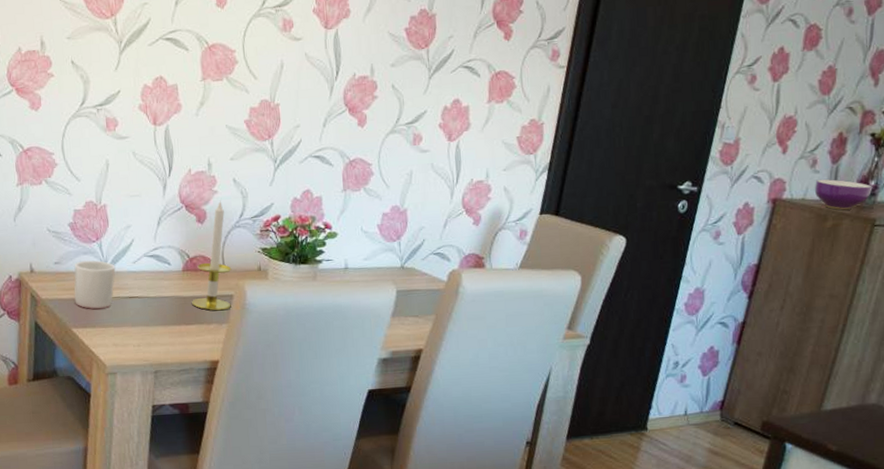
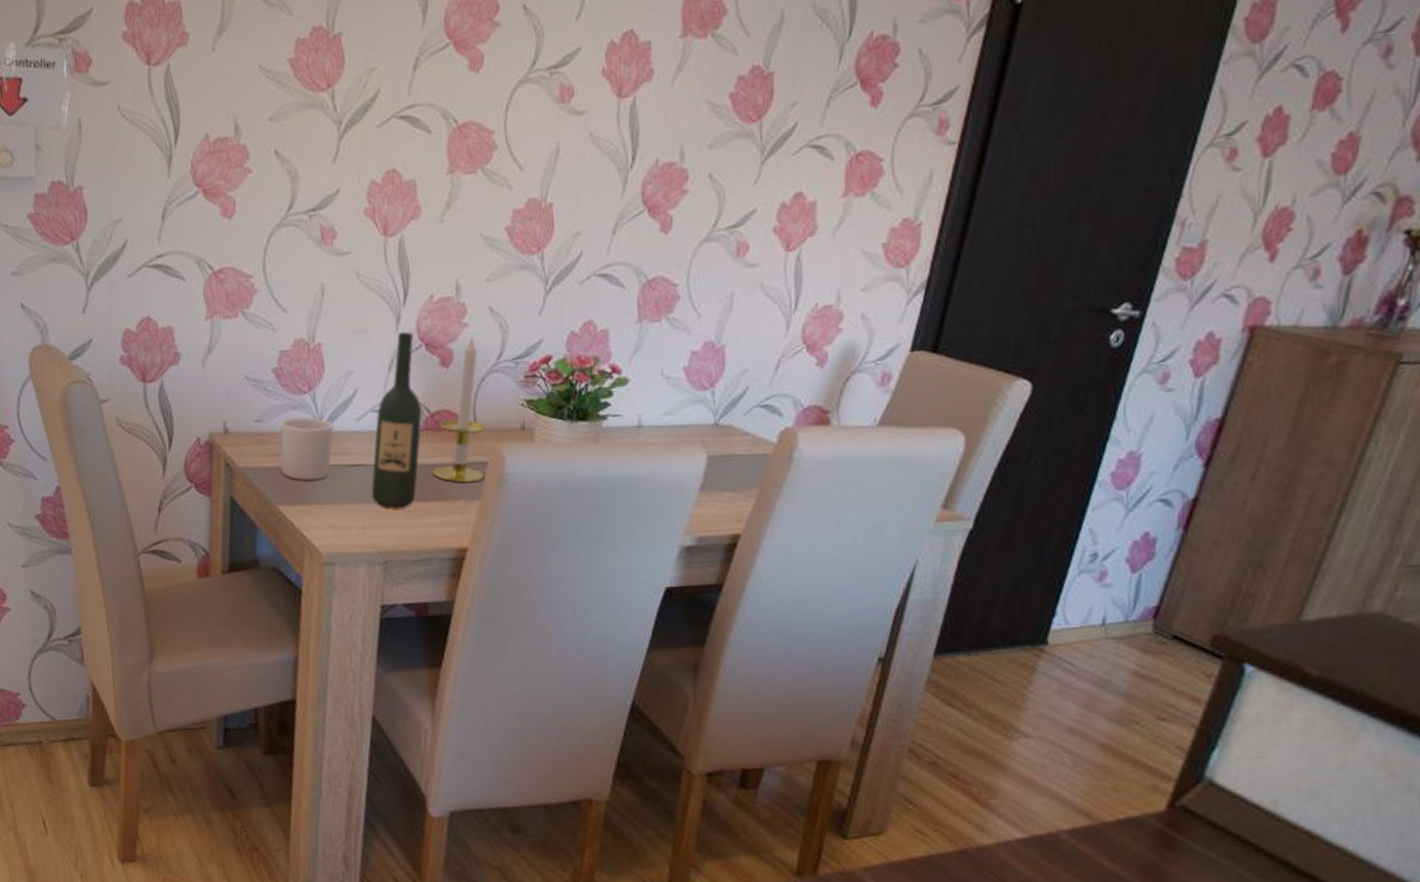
wine bottle: none [144,196,184,331] -> present [371,331,423,509]
bowl: present [814,179,873,211] -> none [1313,296,1402,342]

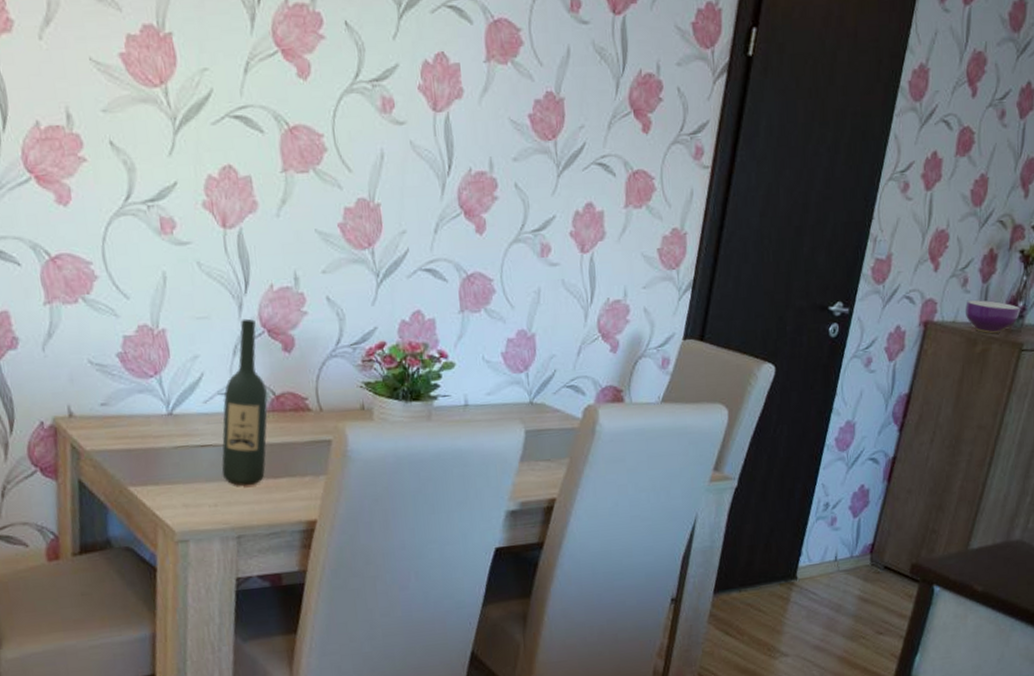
mug: present [279,416,334,481] -> none [127,400,182,462]
candle: present [432,336,486,483] -> none [279,323,330,460]
bowl: none [1313,296,1402,342] -> present [964,299,1021,334]

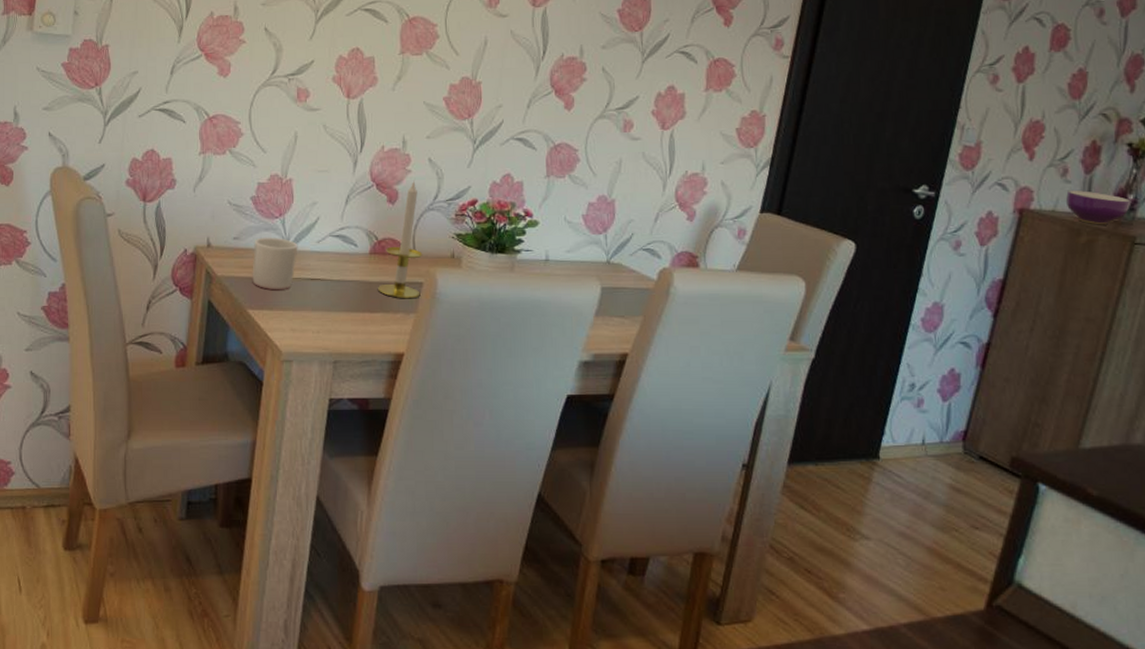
mug: none [127,400,182,462] -> present [252,237,298,291]
wine bottle: present [221,318,269,486] -> none [326,173,372,318]
candle: none [279,323,330,460] -> present [377,180,423,299]

